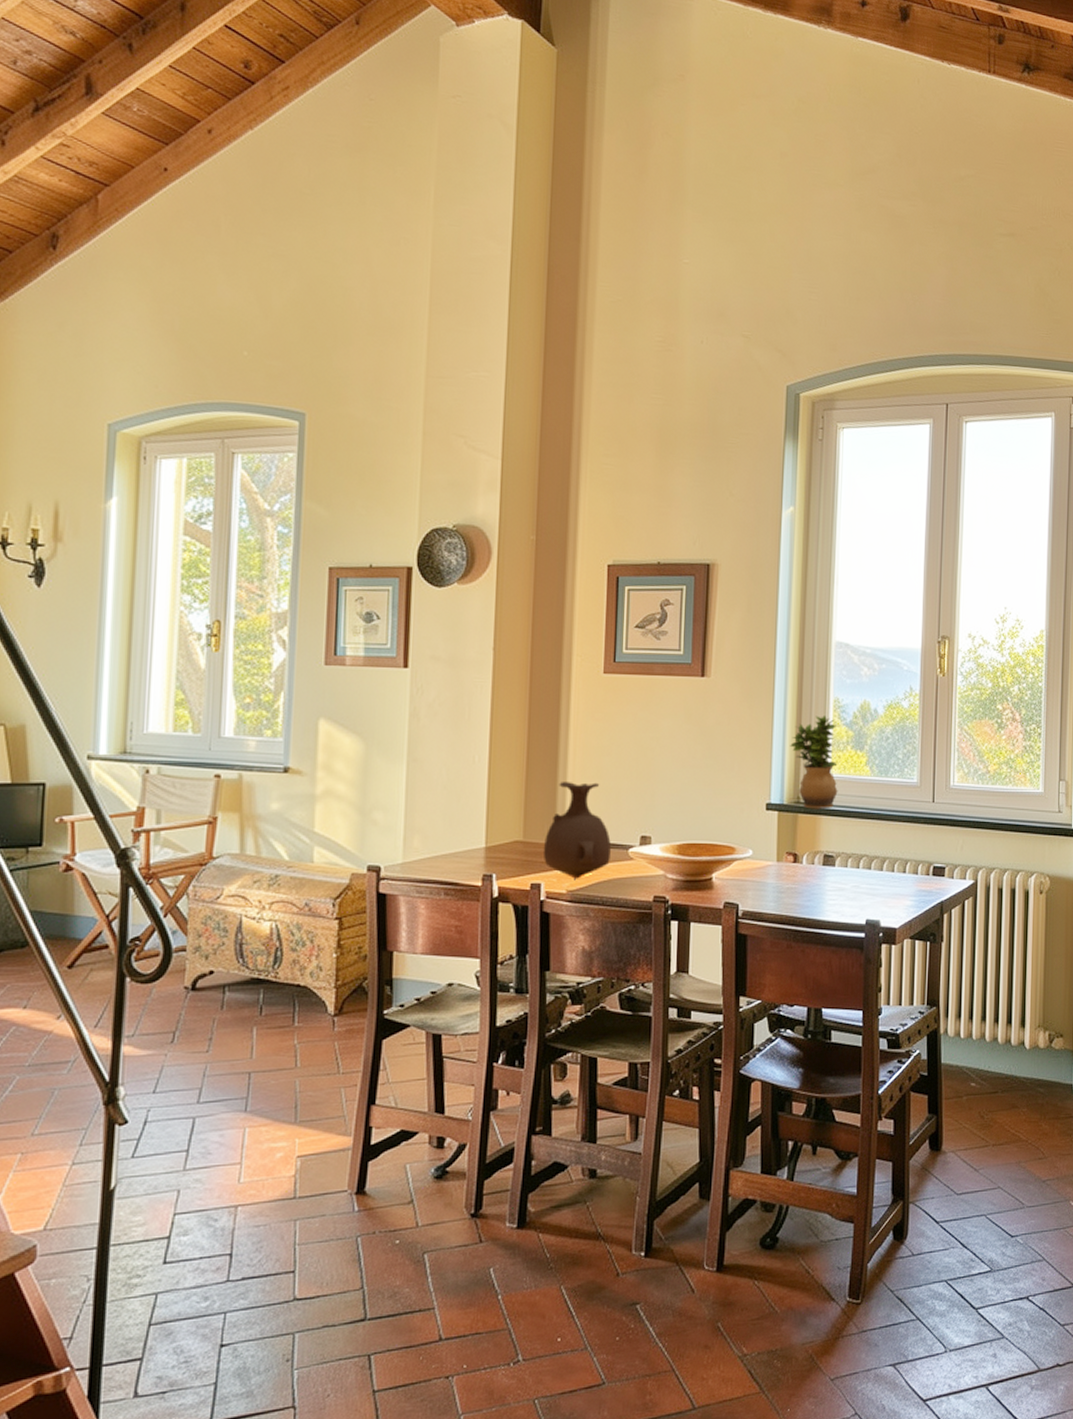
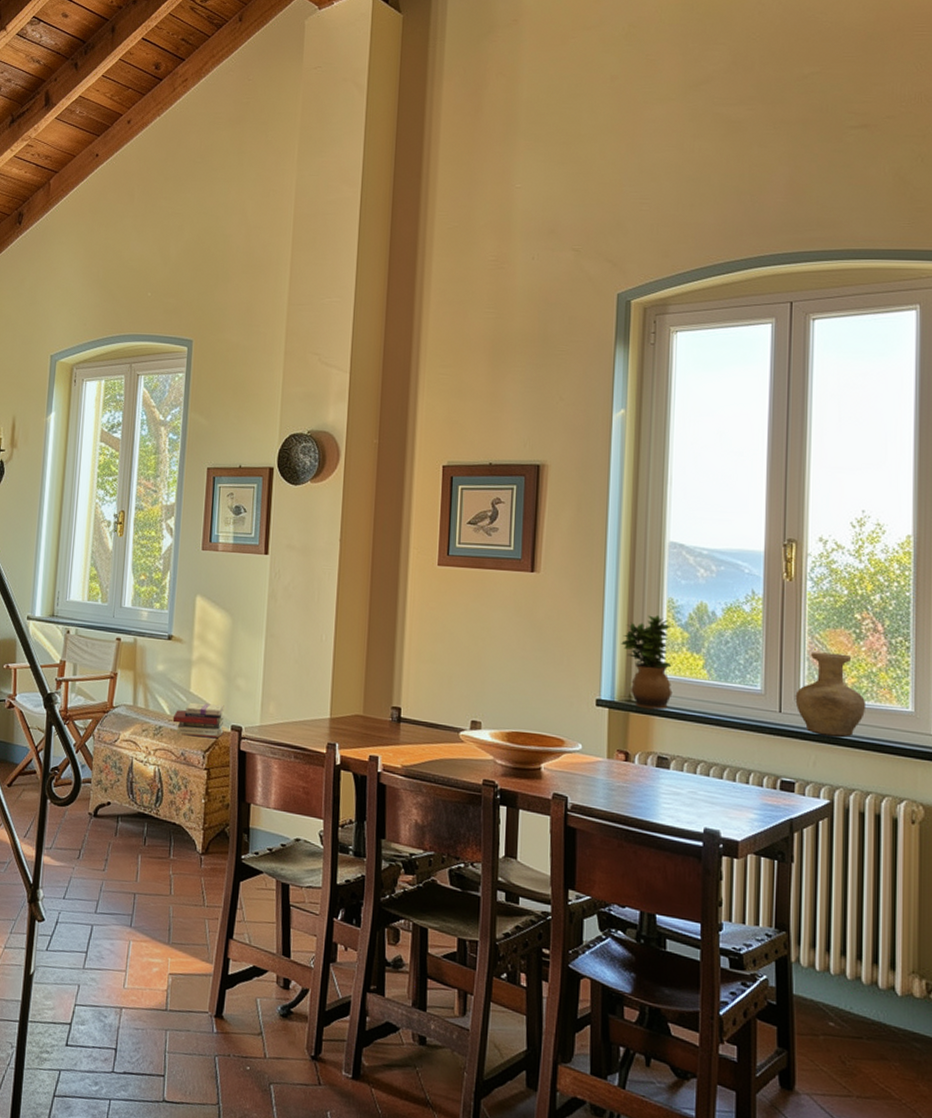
books: none [292,843,358,883] -> present [172,702,224,739]
vase: present [543,782,612,879] -> none [380,664,444,756]
vase: none [946,742,1006,822] -> present [795,651,867,738]

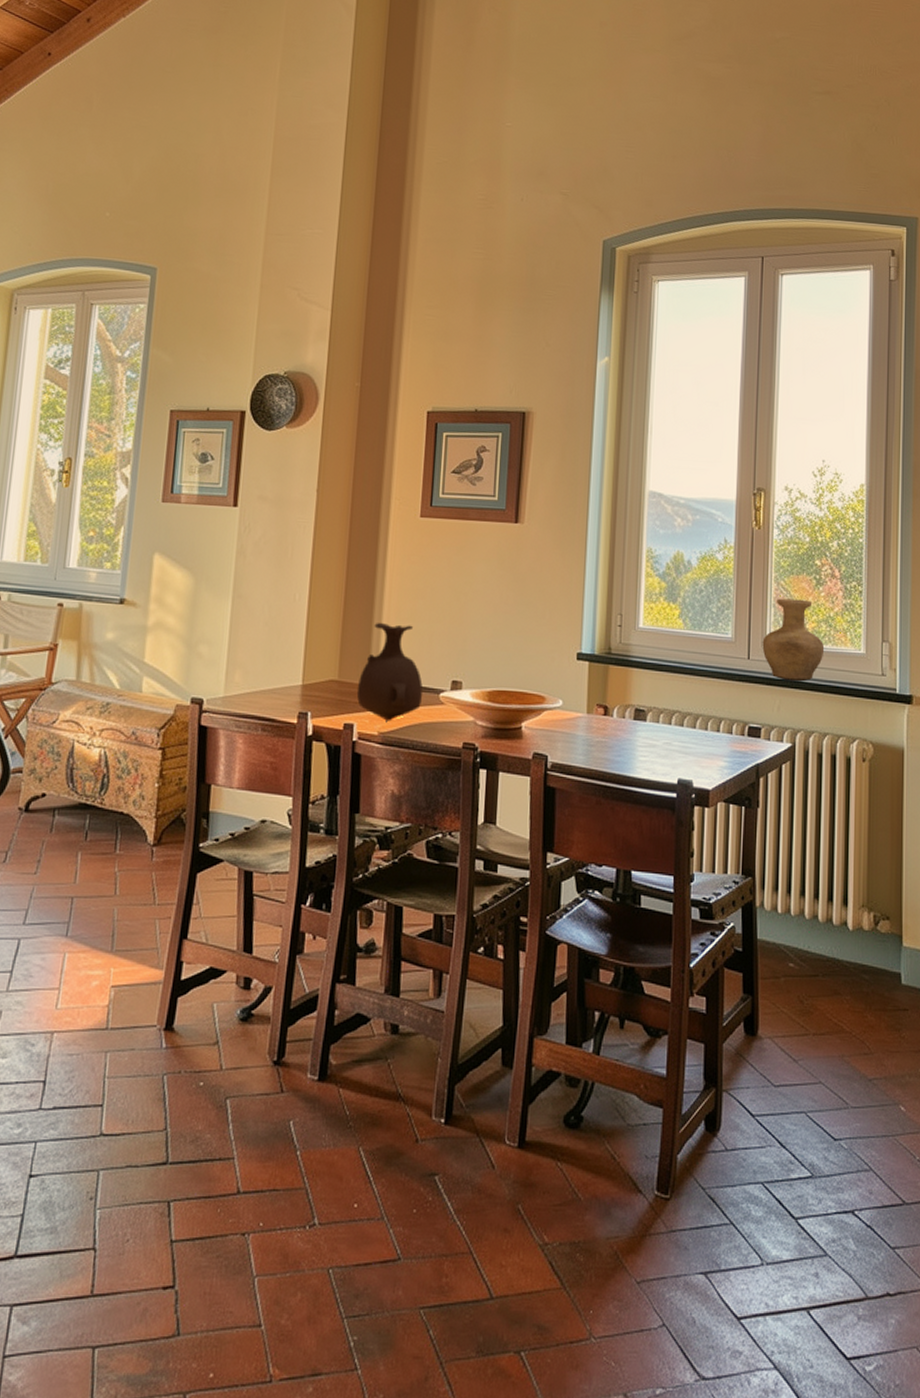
books: present [172,702,224,739] -> none [122,674,184,714]
vase: none [380,664,444,756] -> present [356,623,424,721]
potted plant: present [621,615,673,710] -> none [602,565,650,662]

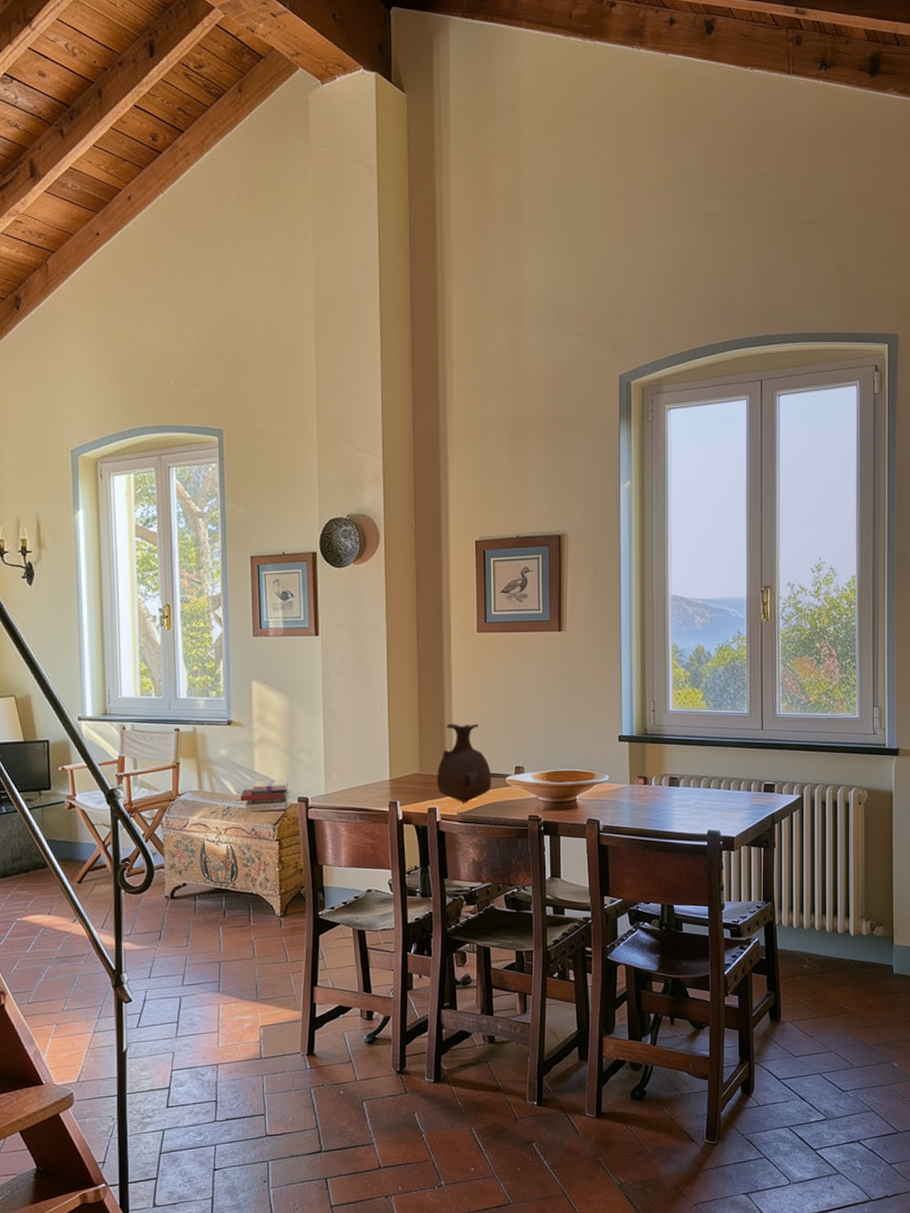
books: none [122,674,184,714] -> present [240,780,291,812]
vase: present [762,598,825,682] -> none [773,677,825,745]

